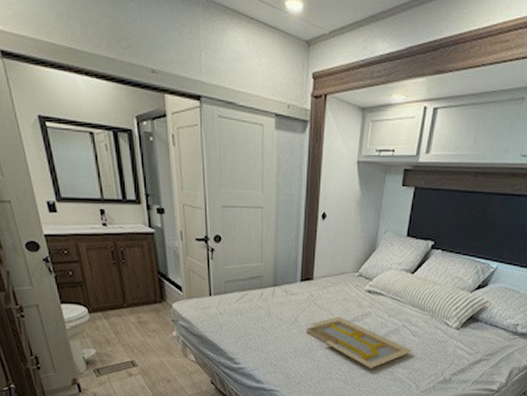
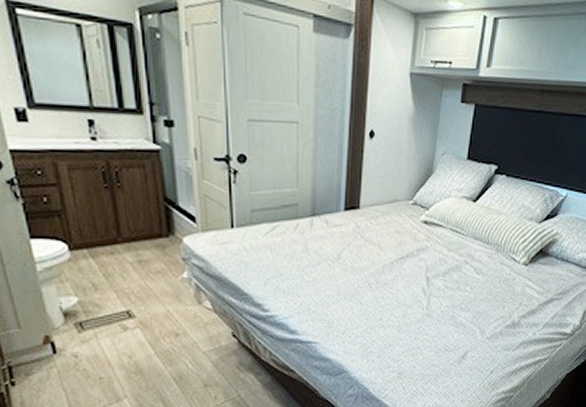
serving tray: present [307,316,412,368] -> none [352,252,476,312]

